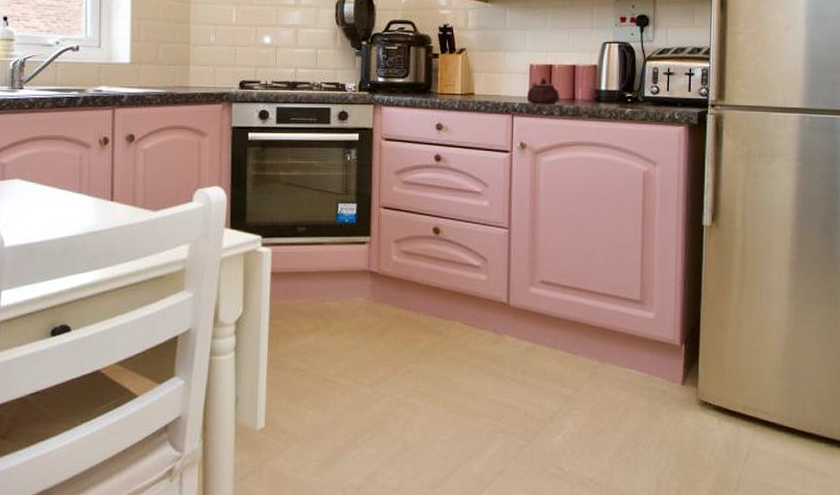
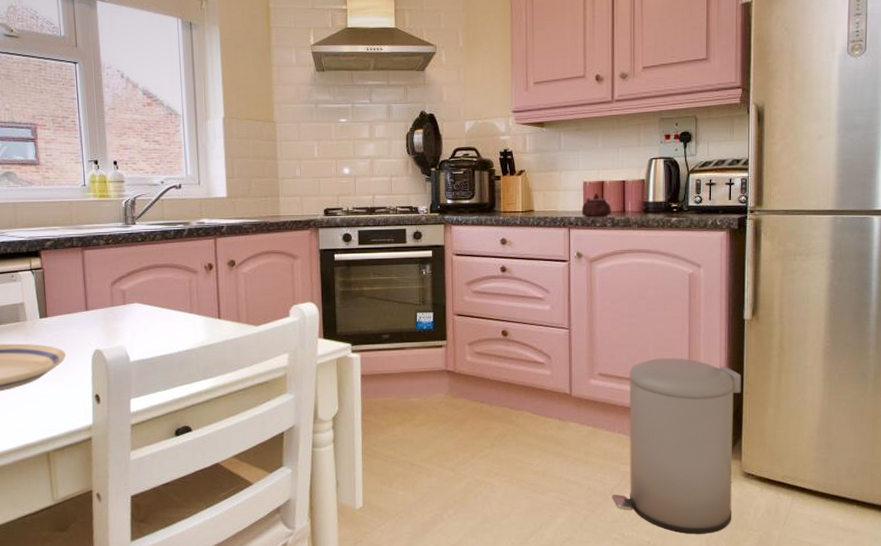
pedal bin: none [551,266,699,472] -> present [612,358,741,534]

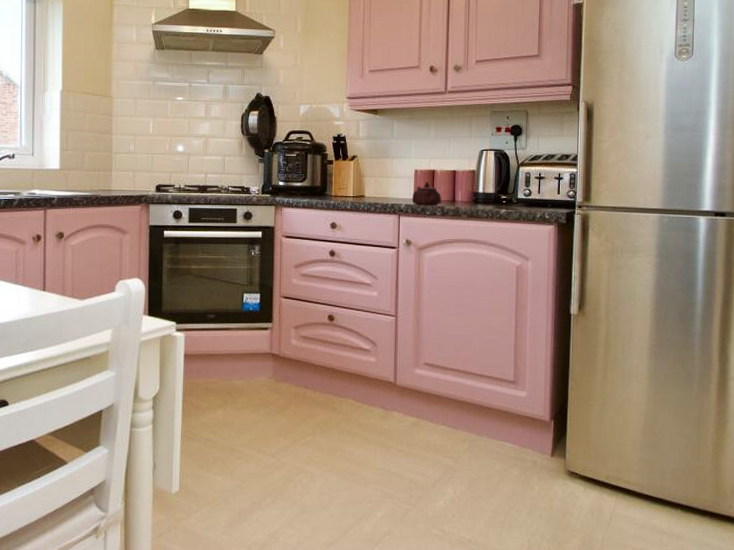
pedal bin: present [612,358,741,534] -> none [433,350,567,534]

